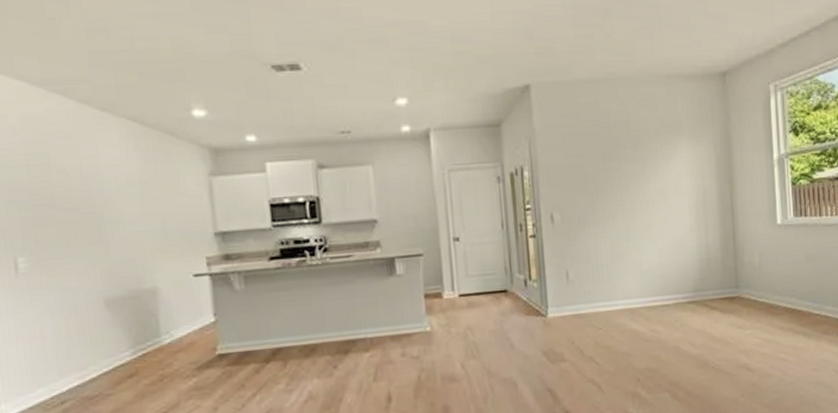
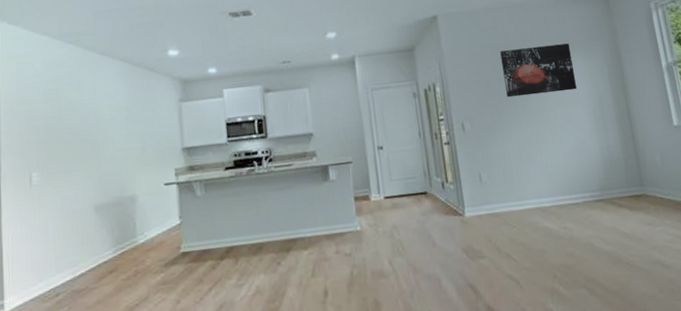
wall art: none [600,127,680,187] -> present [500,43,577,98]

